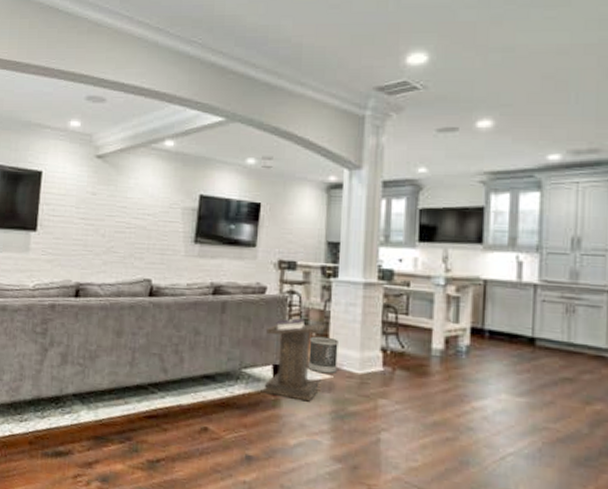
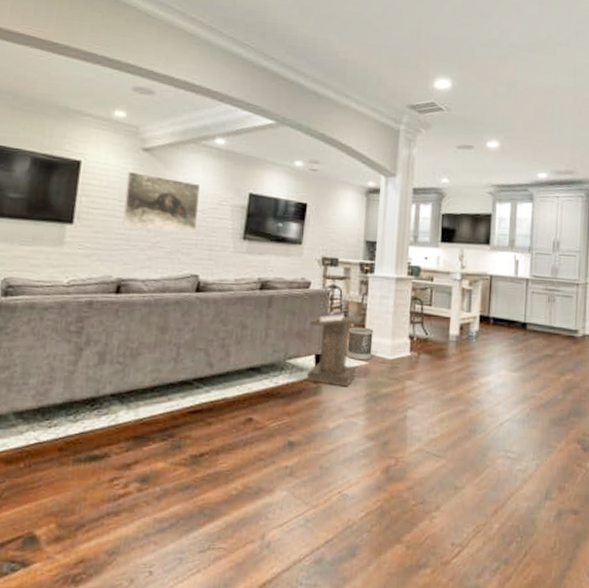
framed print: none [80,179,150,237] -> present [122,172,200,233]

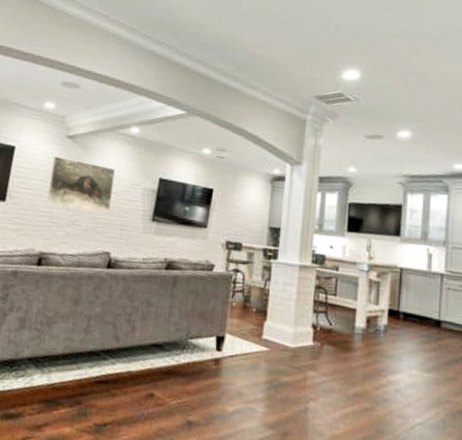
lectern: present [307,311,363,387] -> none [208,294,265,372]
wastebasket: present [346,326,373,361] -> none [247,311,275,347]

